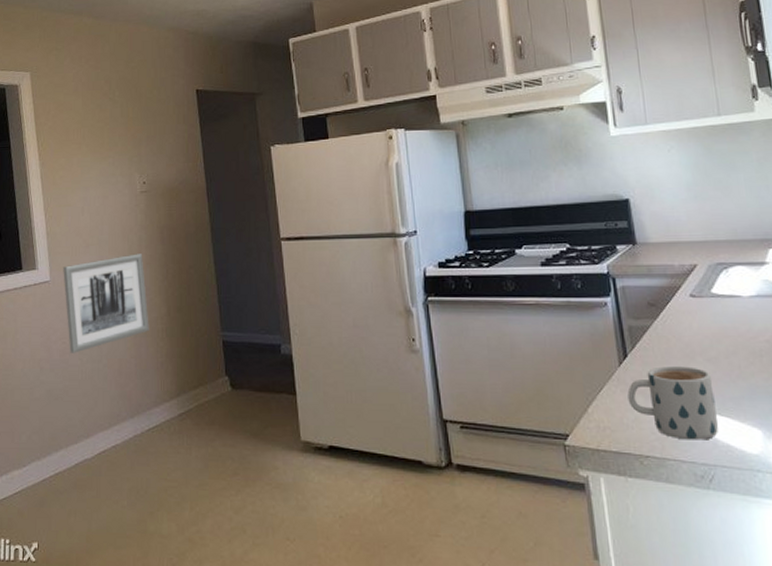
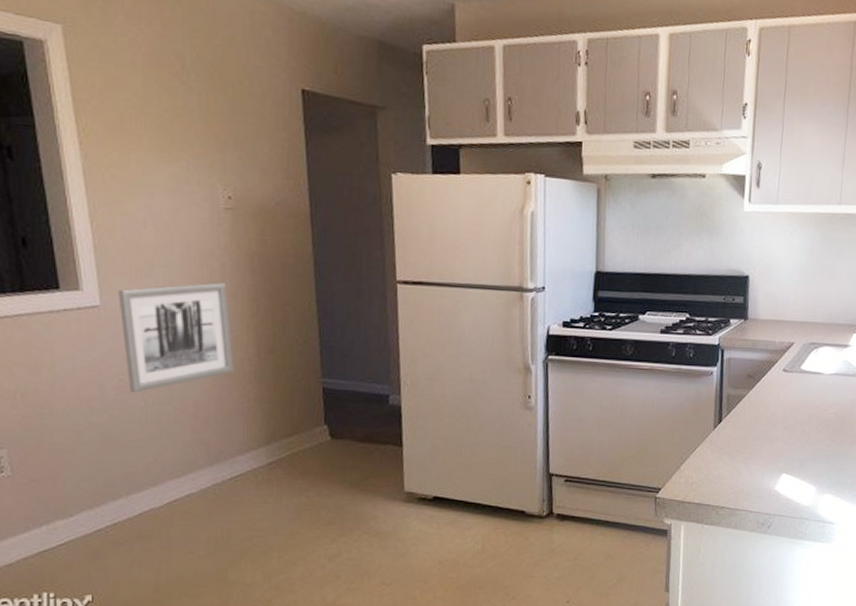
mug: present [627,366,718,440] -> none [716,431,786,494]

